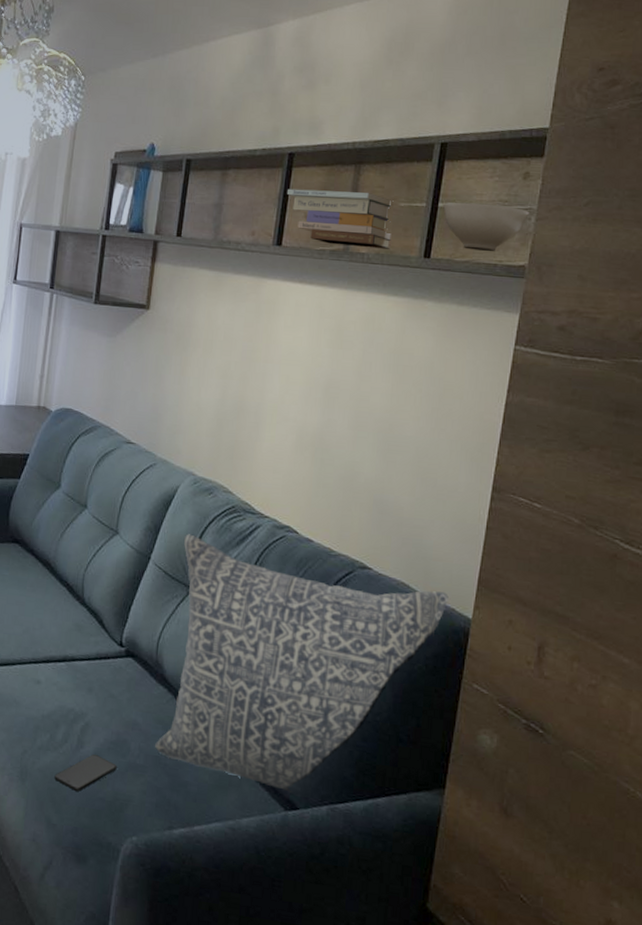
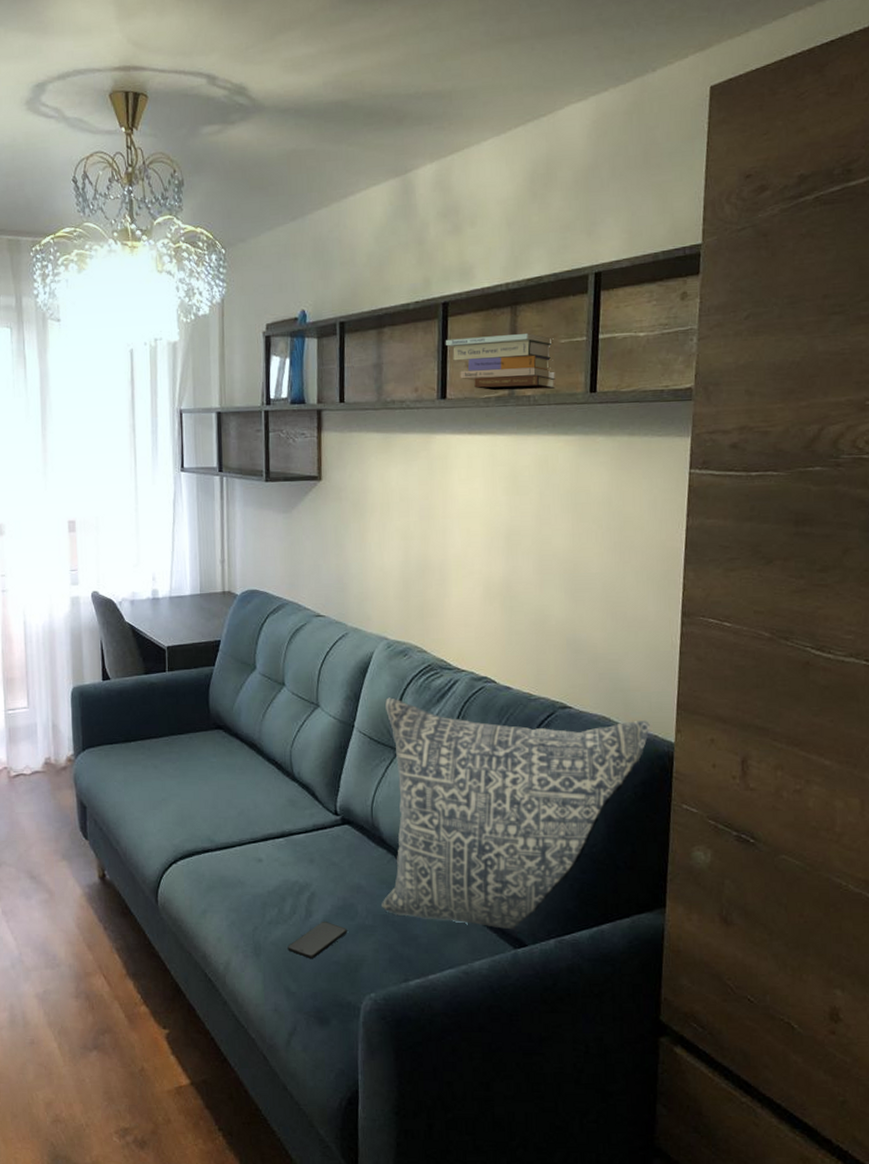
bowl: present [443,202,529,252] -> none [604,329,690,379]

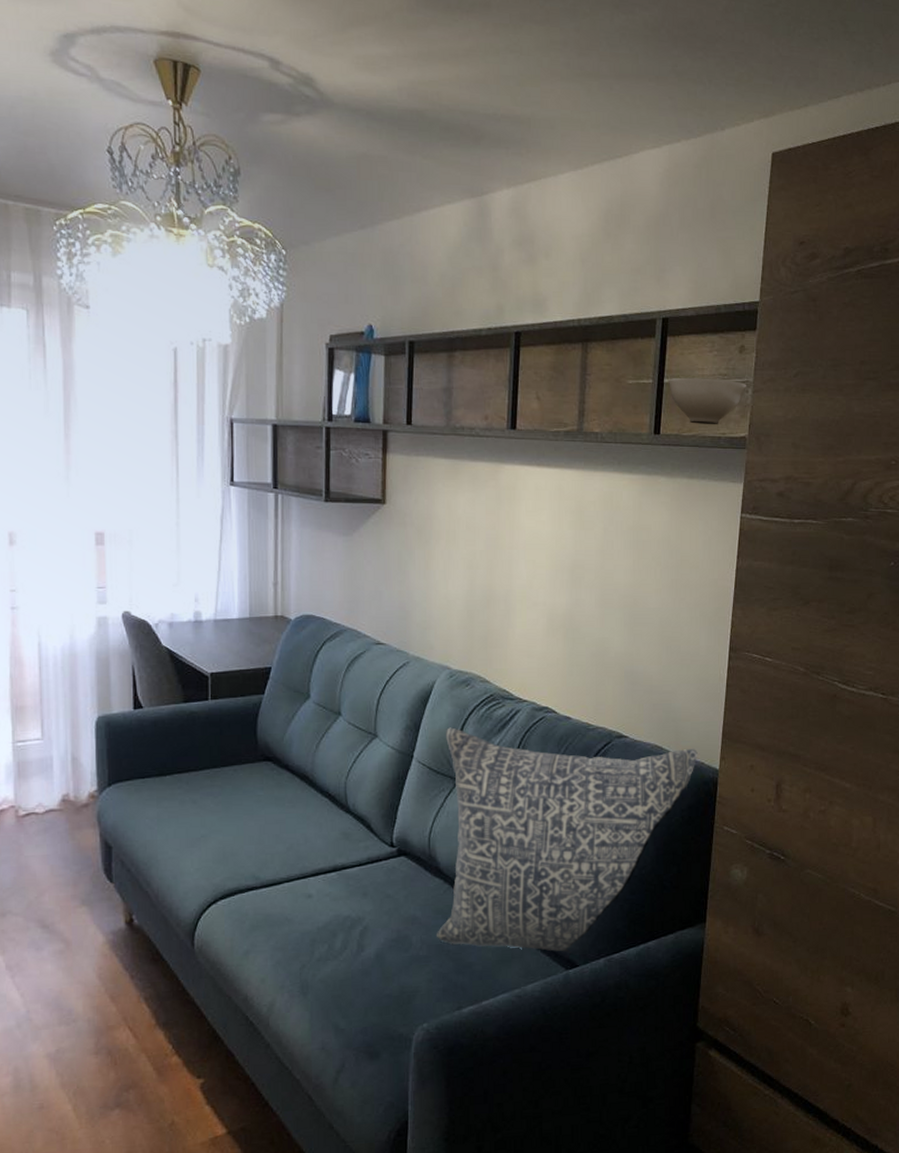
smartphone: present [288,922,347,959] -> none [337,955,401,994]
books: present [445,333,556,391] -> none [516,369,622,427]
bowl: none [604,329,690,379] -> present [669,377,746,425]

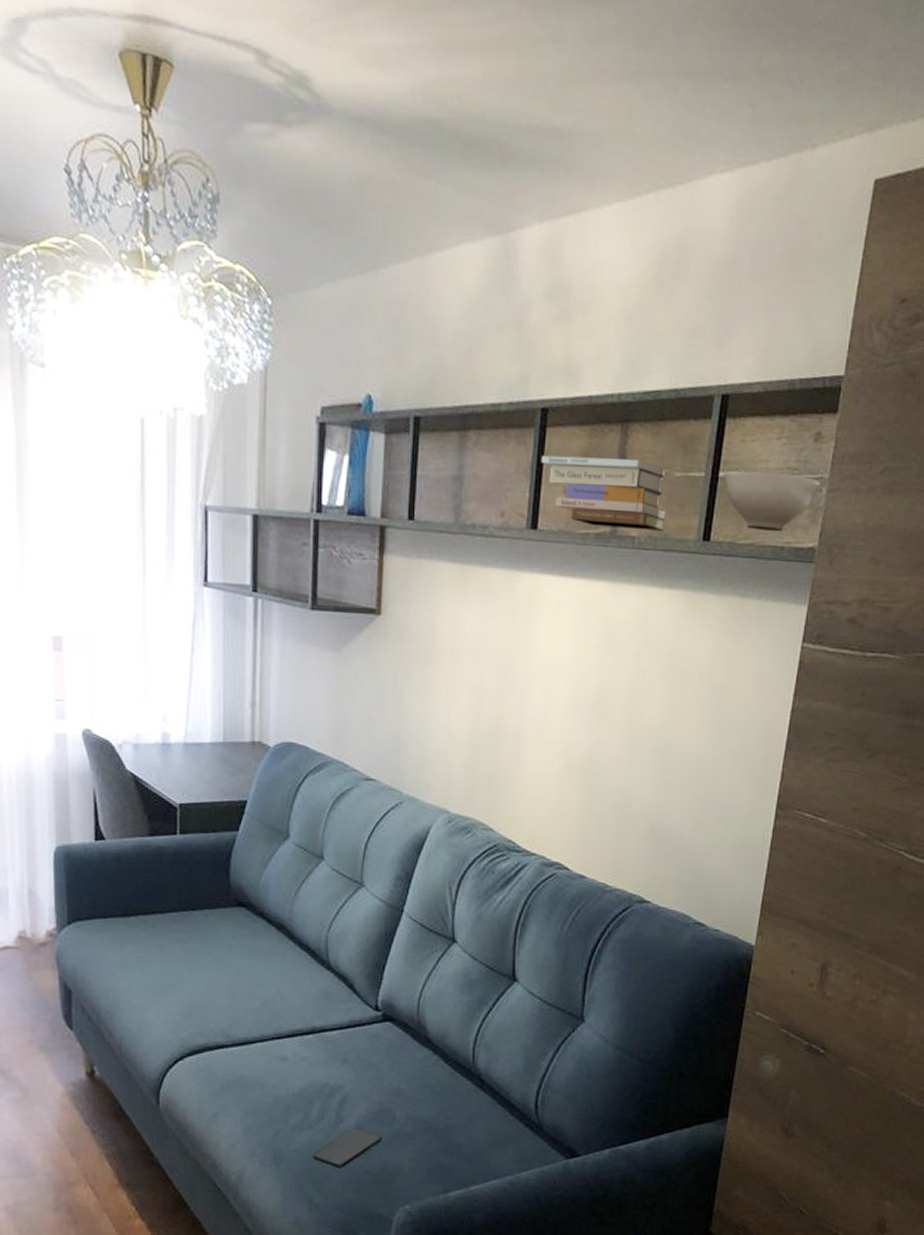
smartphone: none [337,955,401,994] -> present [313,1128,383,1169]
pillow: present [437,727,698,953] -> none [423,880,731,1141]
books: none [516,369,622,427] -> present [540,455,668,531]

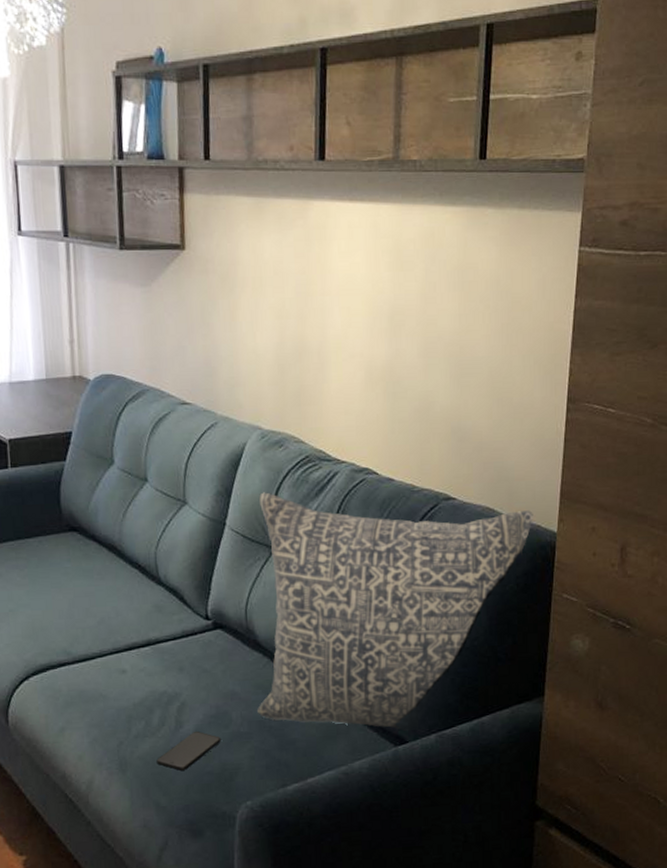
pillow: none [423,880,731,1141] -> present [257,492,533,729]
books: present [540,455,668,531] -> none [323,89,443,154]
bowl: present [724,470,820,532] -> none [495,91,584,147]

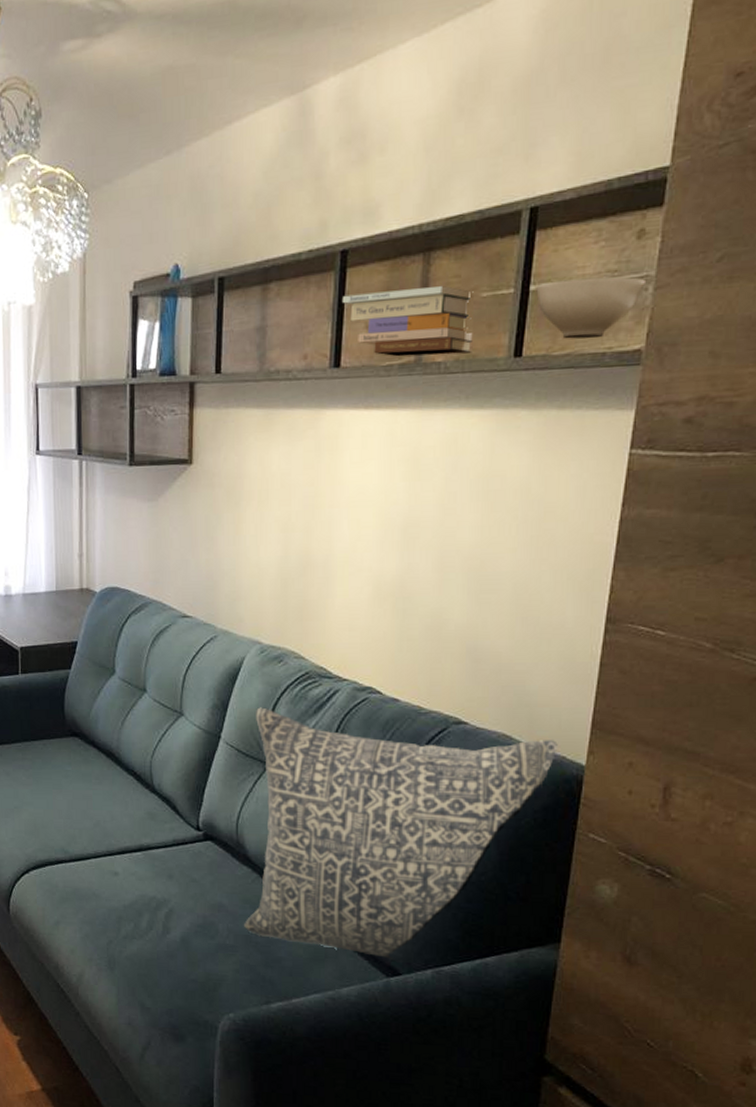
smartphone: present [156,731,221,771] -> none [143,939,207,976]
books: none [323,89,443,154] -> present [341,286,474,357]
bowl: none [495,91,584,147] -> present [536,276,645,339]

